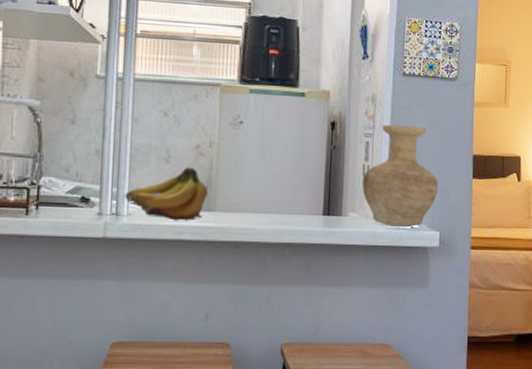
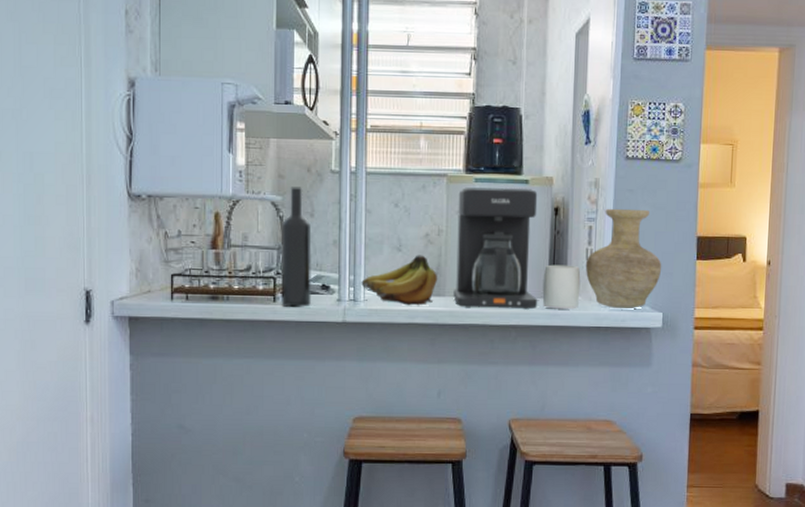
wine bottle: none [34,91,73,221] -> present [280,186,312,307]
coffee maker: none [224,98,314,227] -> present [453,187,538,310]
mug: none [317,180,358,227] -> present [542,264,581,310]

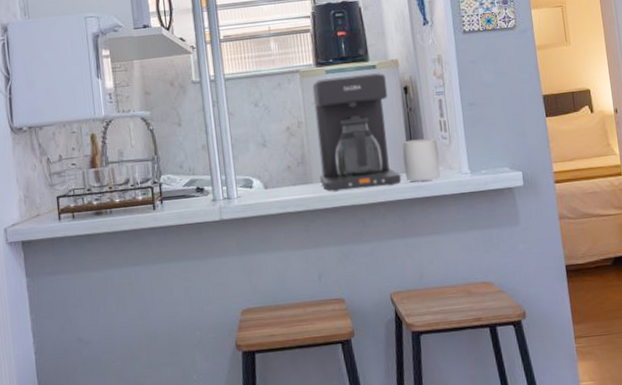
wine bottle: present [280,186,312,307] -> none [152,100,188,213]
fruit: present [361,255,438,306] -> none [232,147,304,197]
vase: present [585,208,662,310] -> none [440,77,515,174]

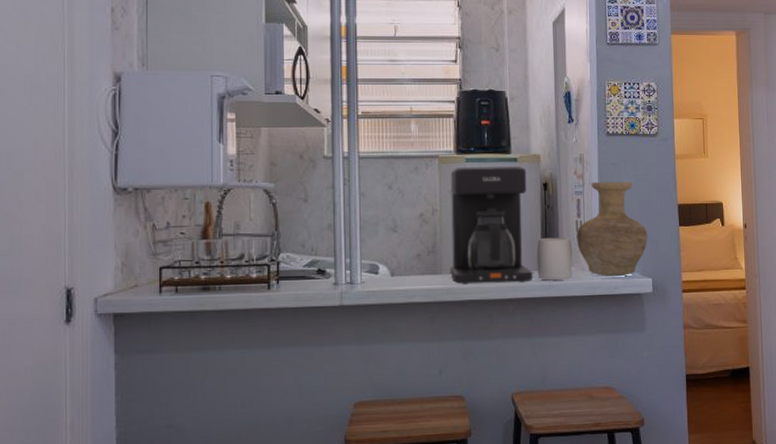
vase: none [440,77,515,174] -> present [576,181,648,277]

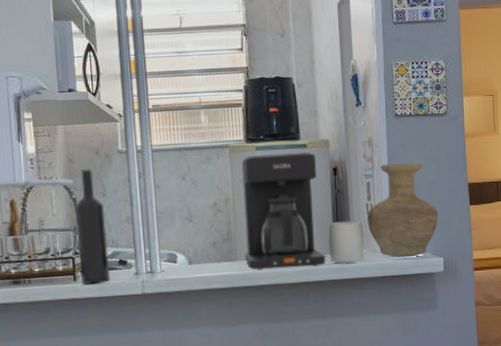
wine bottle: none [274,173,308,294] -> present [74,169,110,285]

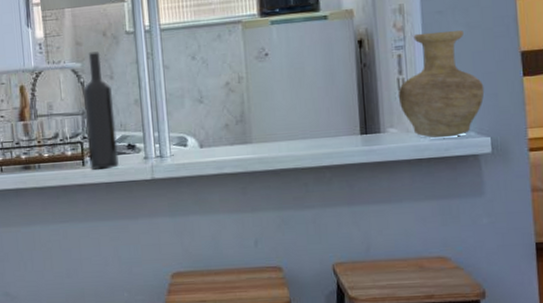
coffee maker: present [241,152,326,270] -> none [255,24,351,154]
mug: present [328,220,365,264] -> none [353,97,396,145]

